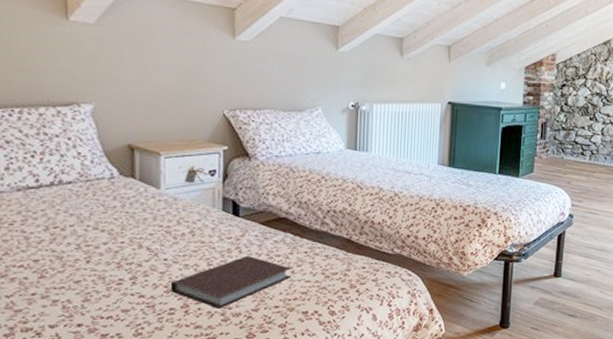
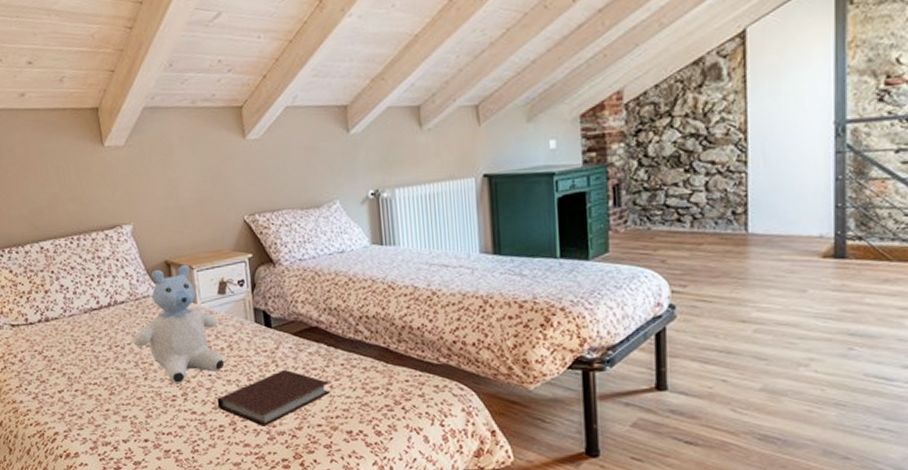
stuffed bear: none [78,150,184,268] -> present [134,264,225,384]

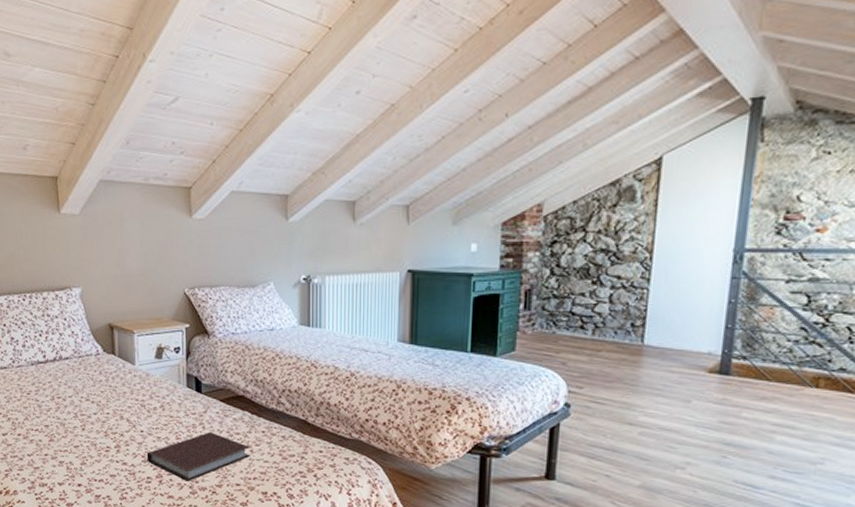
stuffed bear: present [134,264,225,384] -> none [75,328,156,437]

